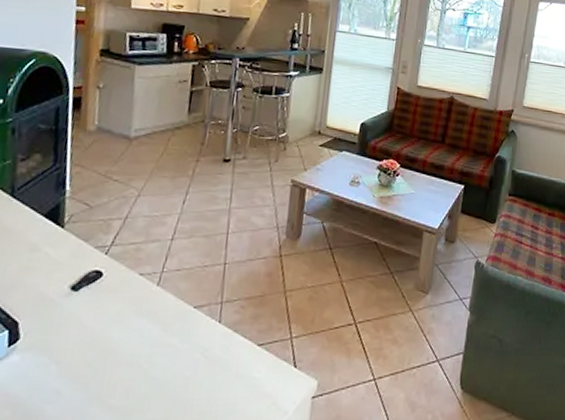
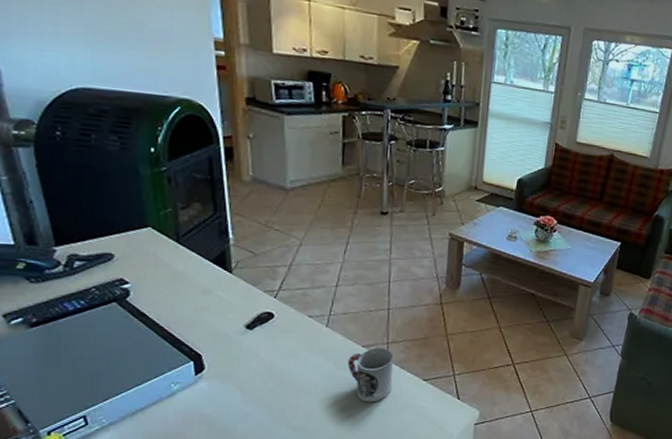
cup: none [176,308,227,374] -> present [347,348,394,402]

